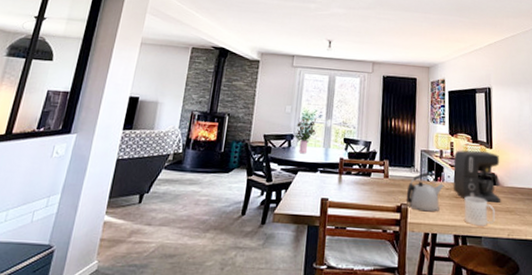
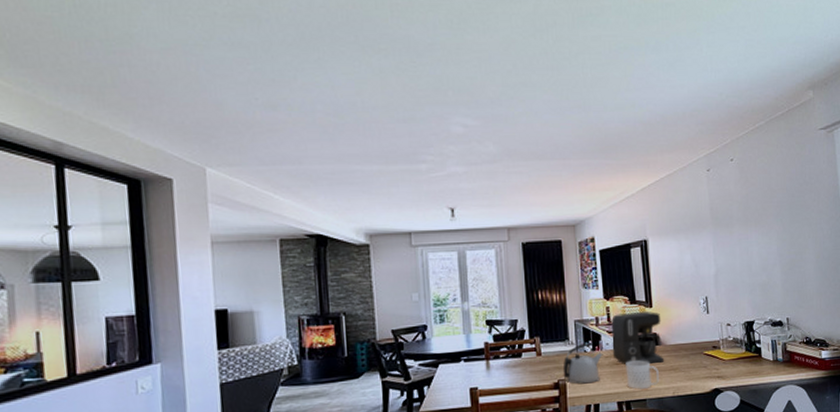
bouquet: present [294,117,317,154] -> none [427,302,452,345]

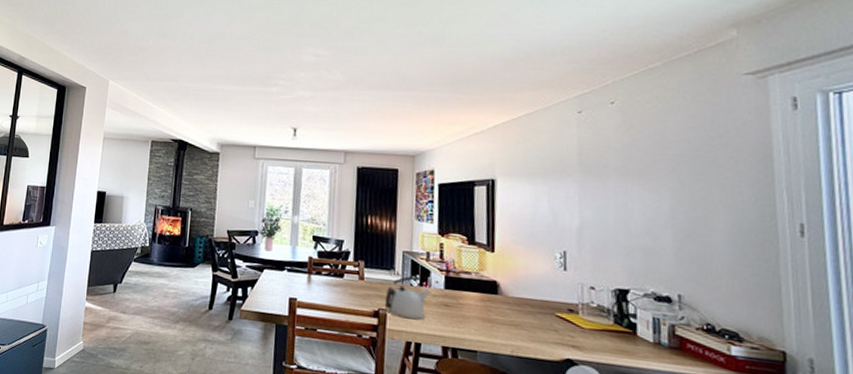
bouquet: none [427,302,452,345] -> present [259,212,283,252]
coffee maker: present [611,311,665,364] -> none [442,252,504,315]
mug: present [625,360,660,390] -> none [455,305,496,341]

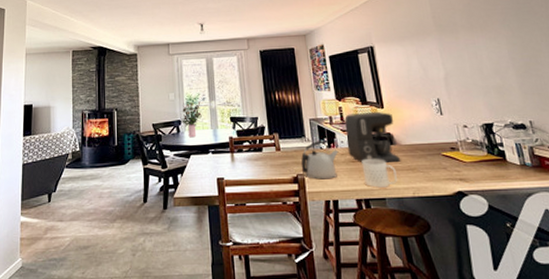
coffee maker: none [442,252,504,315] -> present [344,111,401,162]
mug: none [455,305,496,341] -> present [361,159,398,189]

